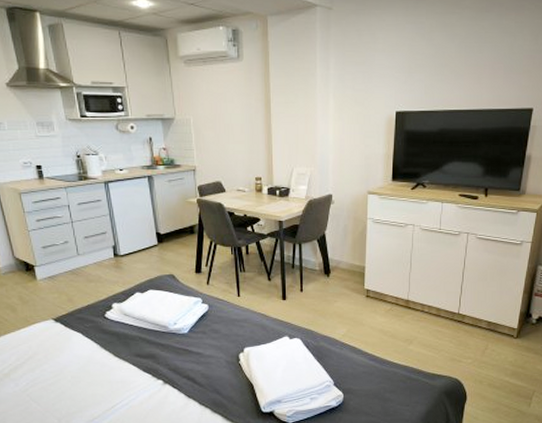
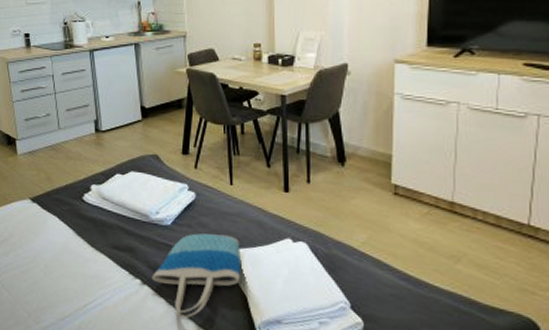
tote bag: none [172,338,249,408] -> present [152,233,242,319]

